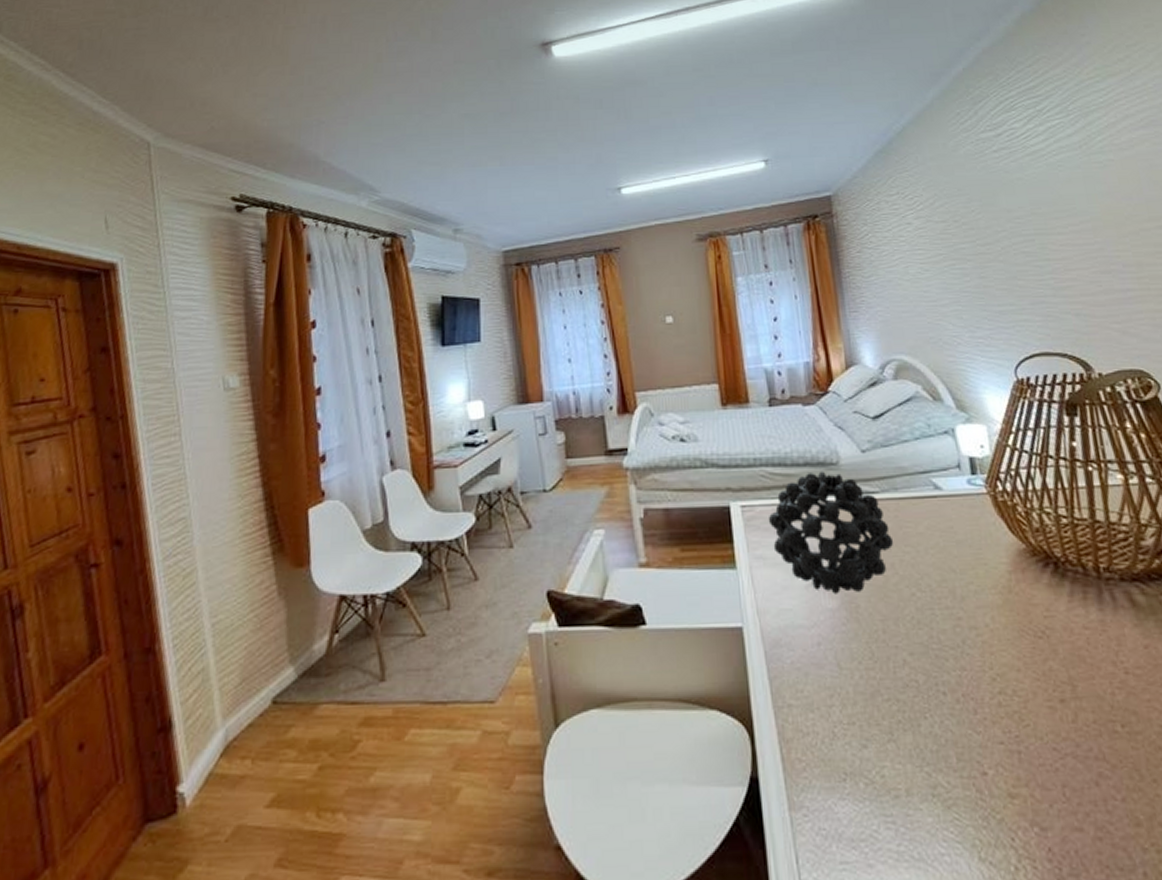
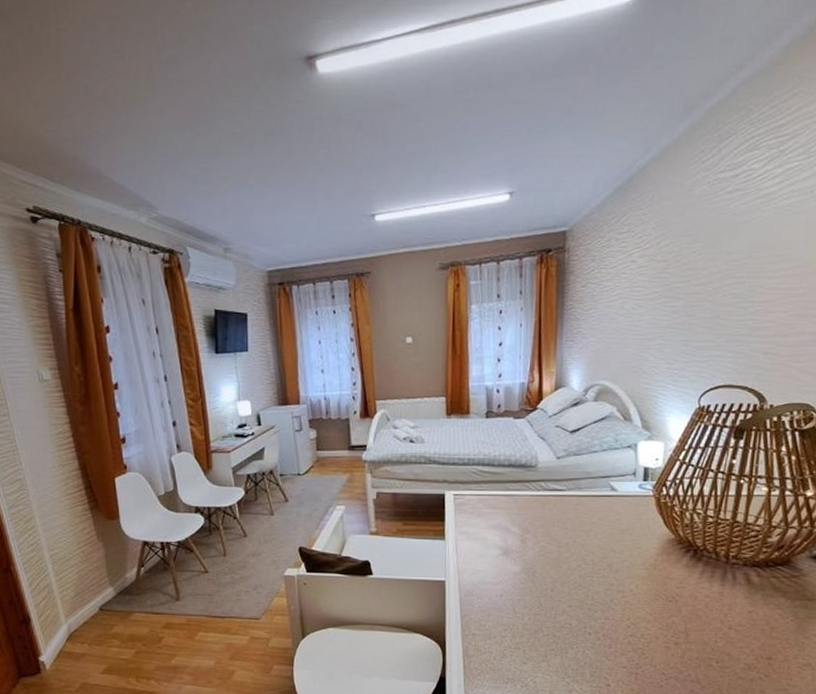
decorative ball: present [768,471,894,594] -> none [474,471,571,562]

